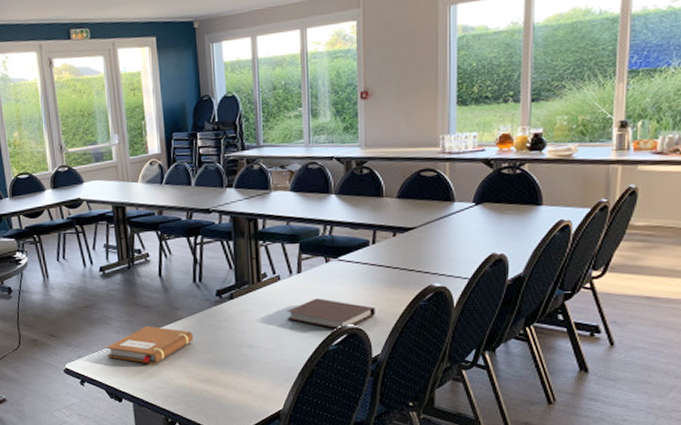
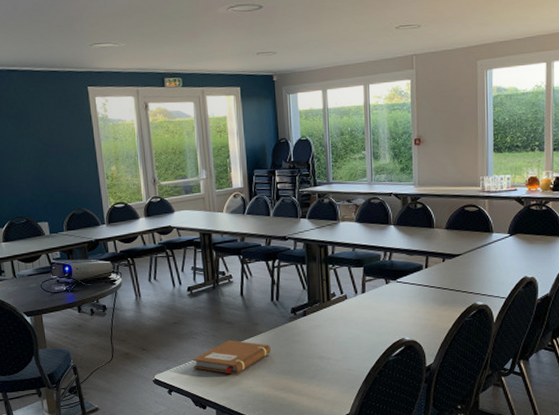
notebook: present [287,298,375,330] -> none [353,315,428,343]

